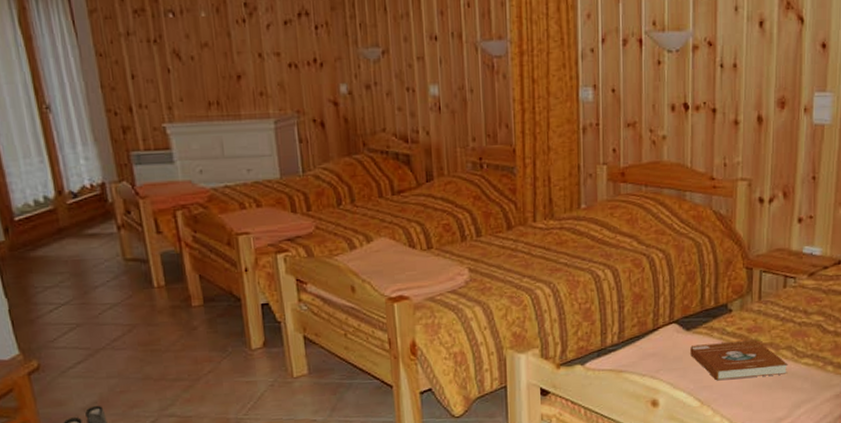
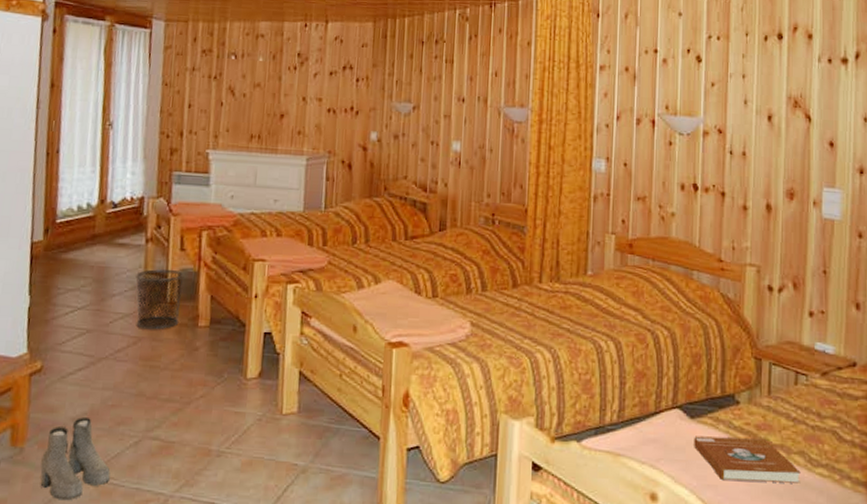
waste bin: none [114,253,170,316] -> present [134,269,184,330]

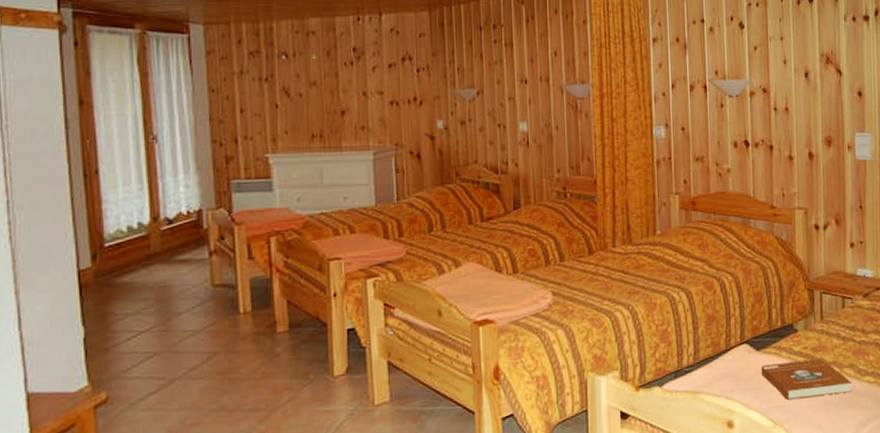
waste bin: present [134,269,184,330] -> none [201,279,256,344]

